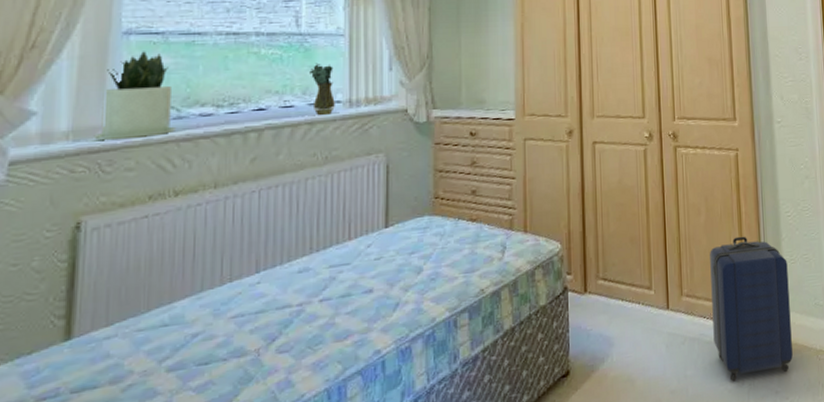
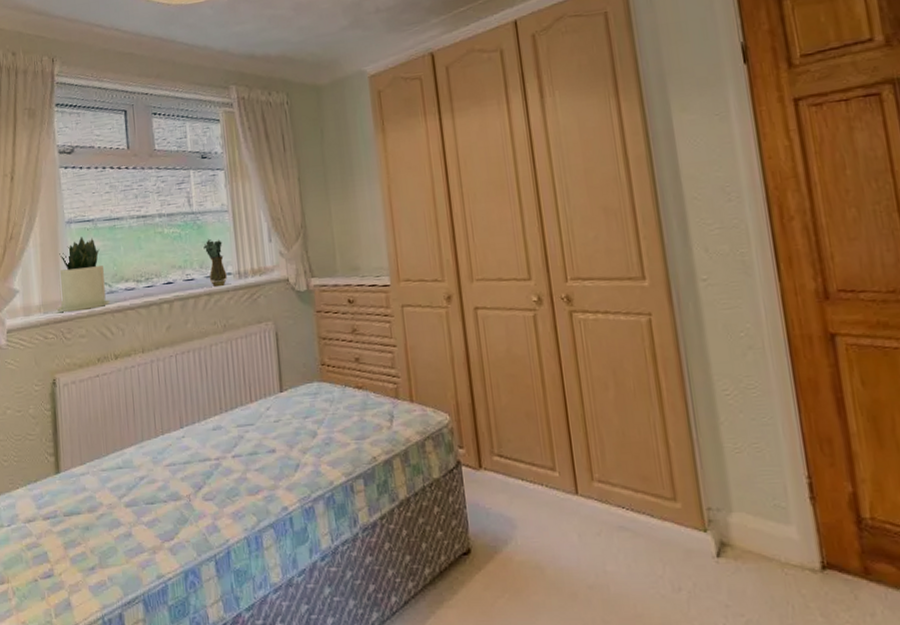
suitcase: present [710,236,793,382] -> none [624,416,747,586]

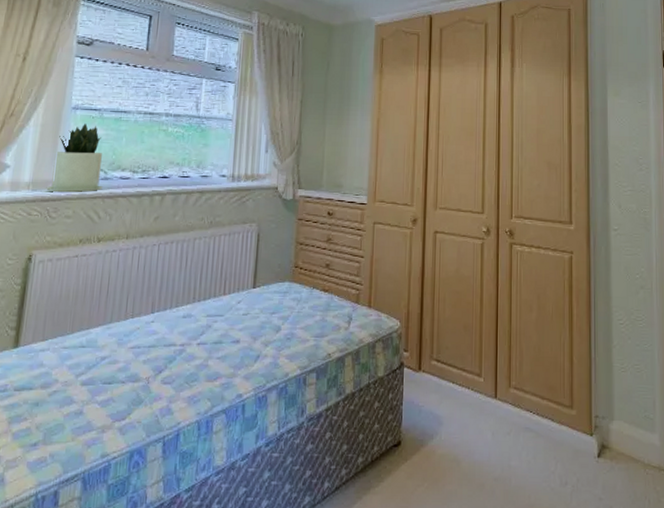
vase: present [203,238,227,288] -> none [203,142,222,187]

